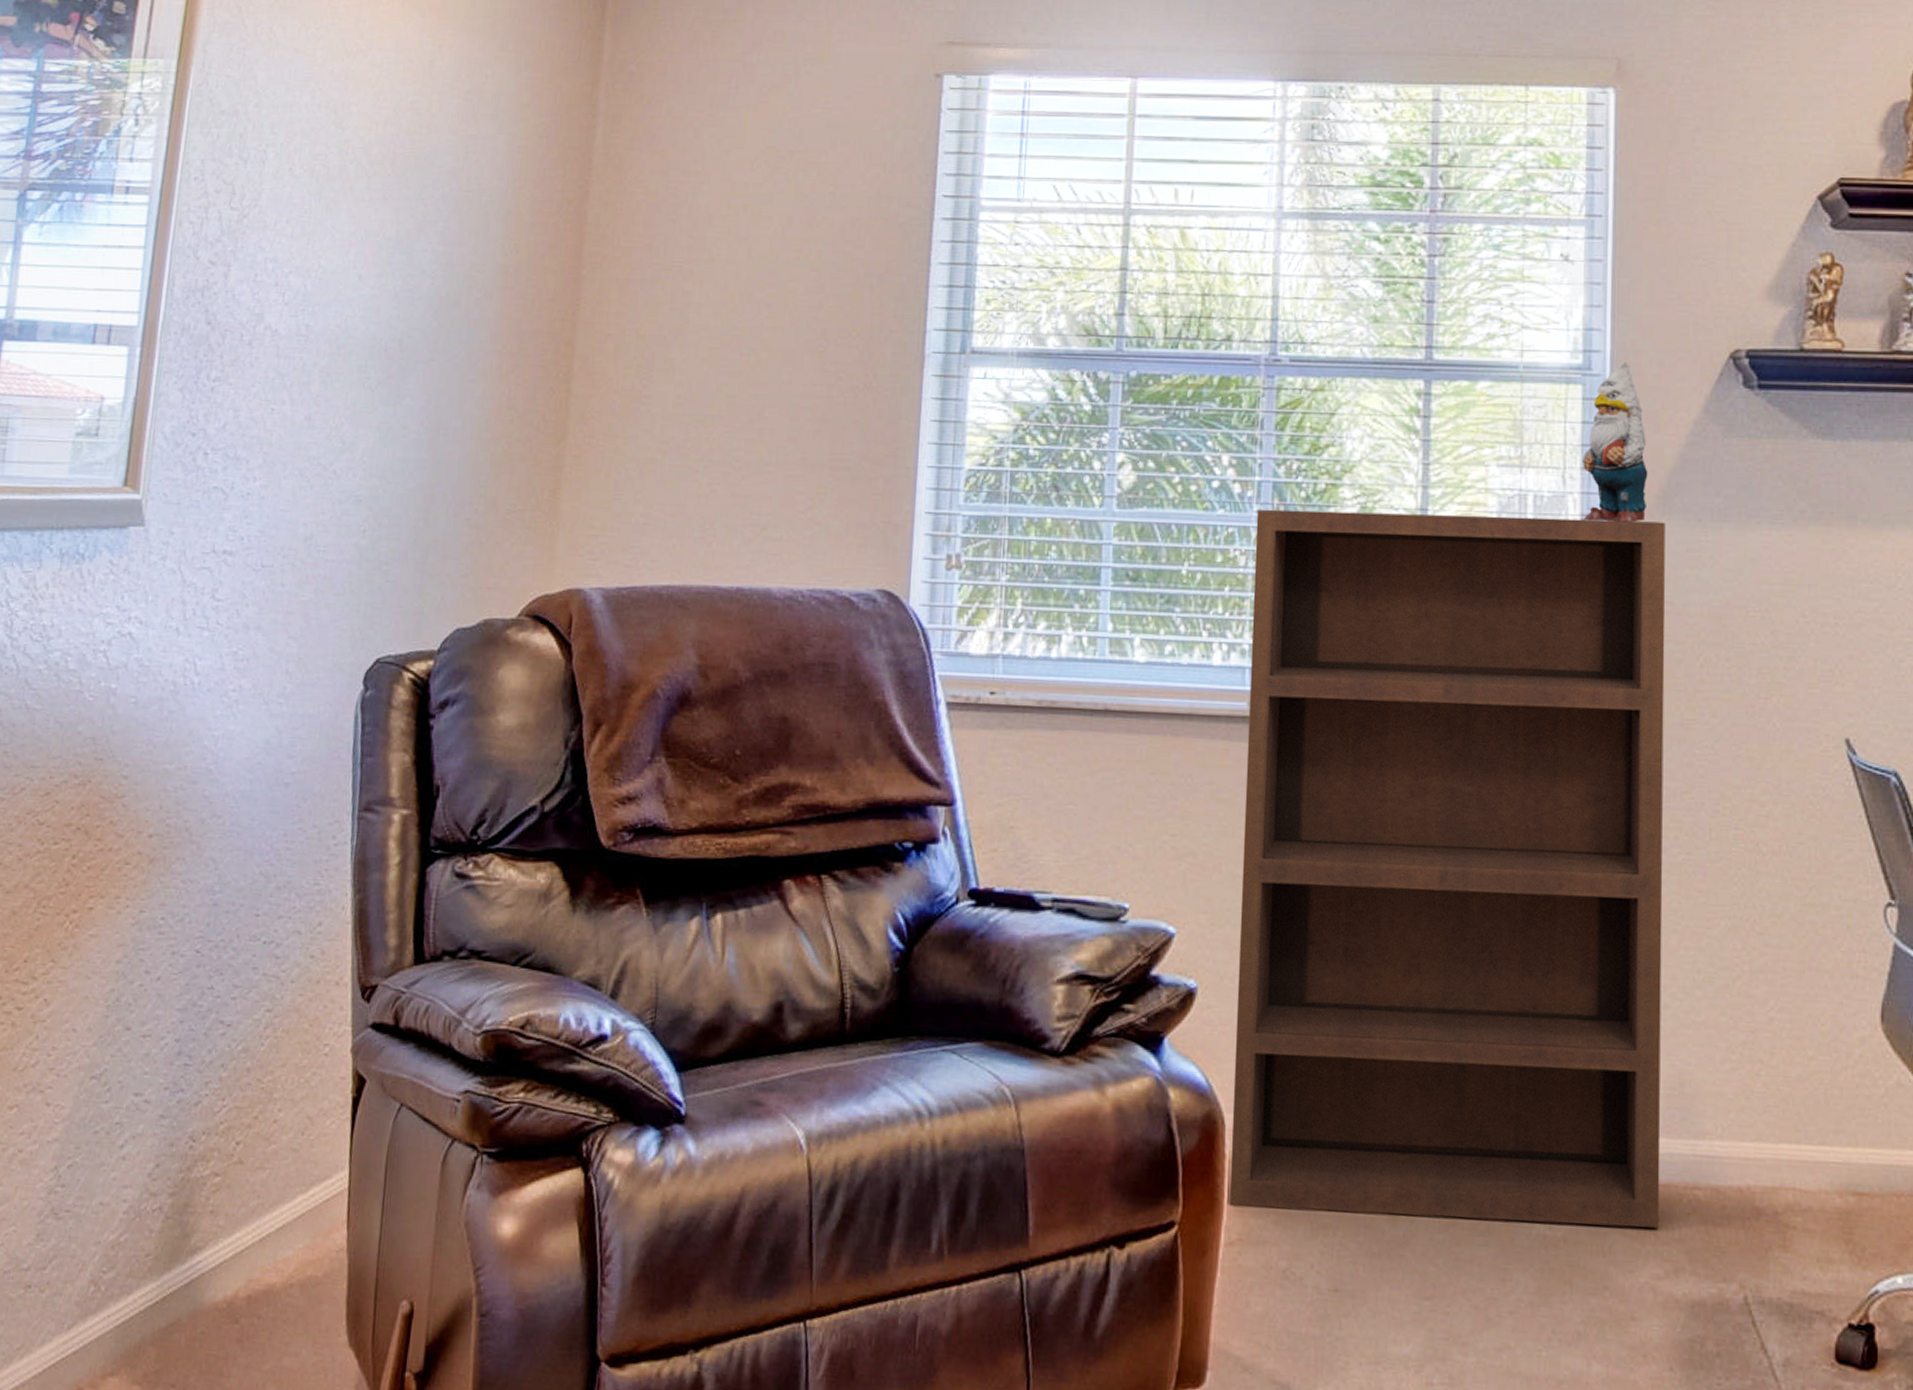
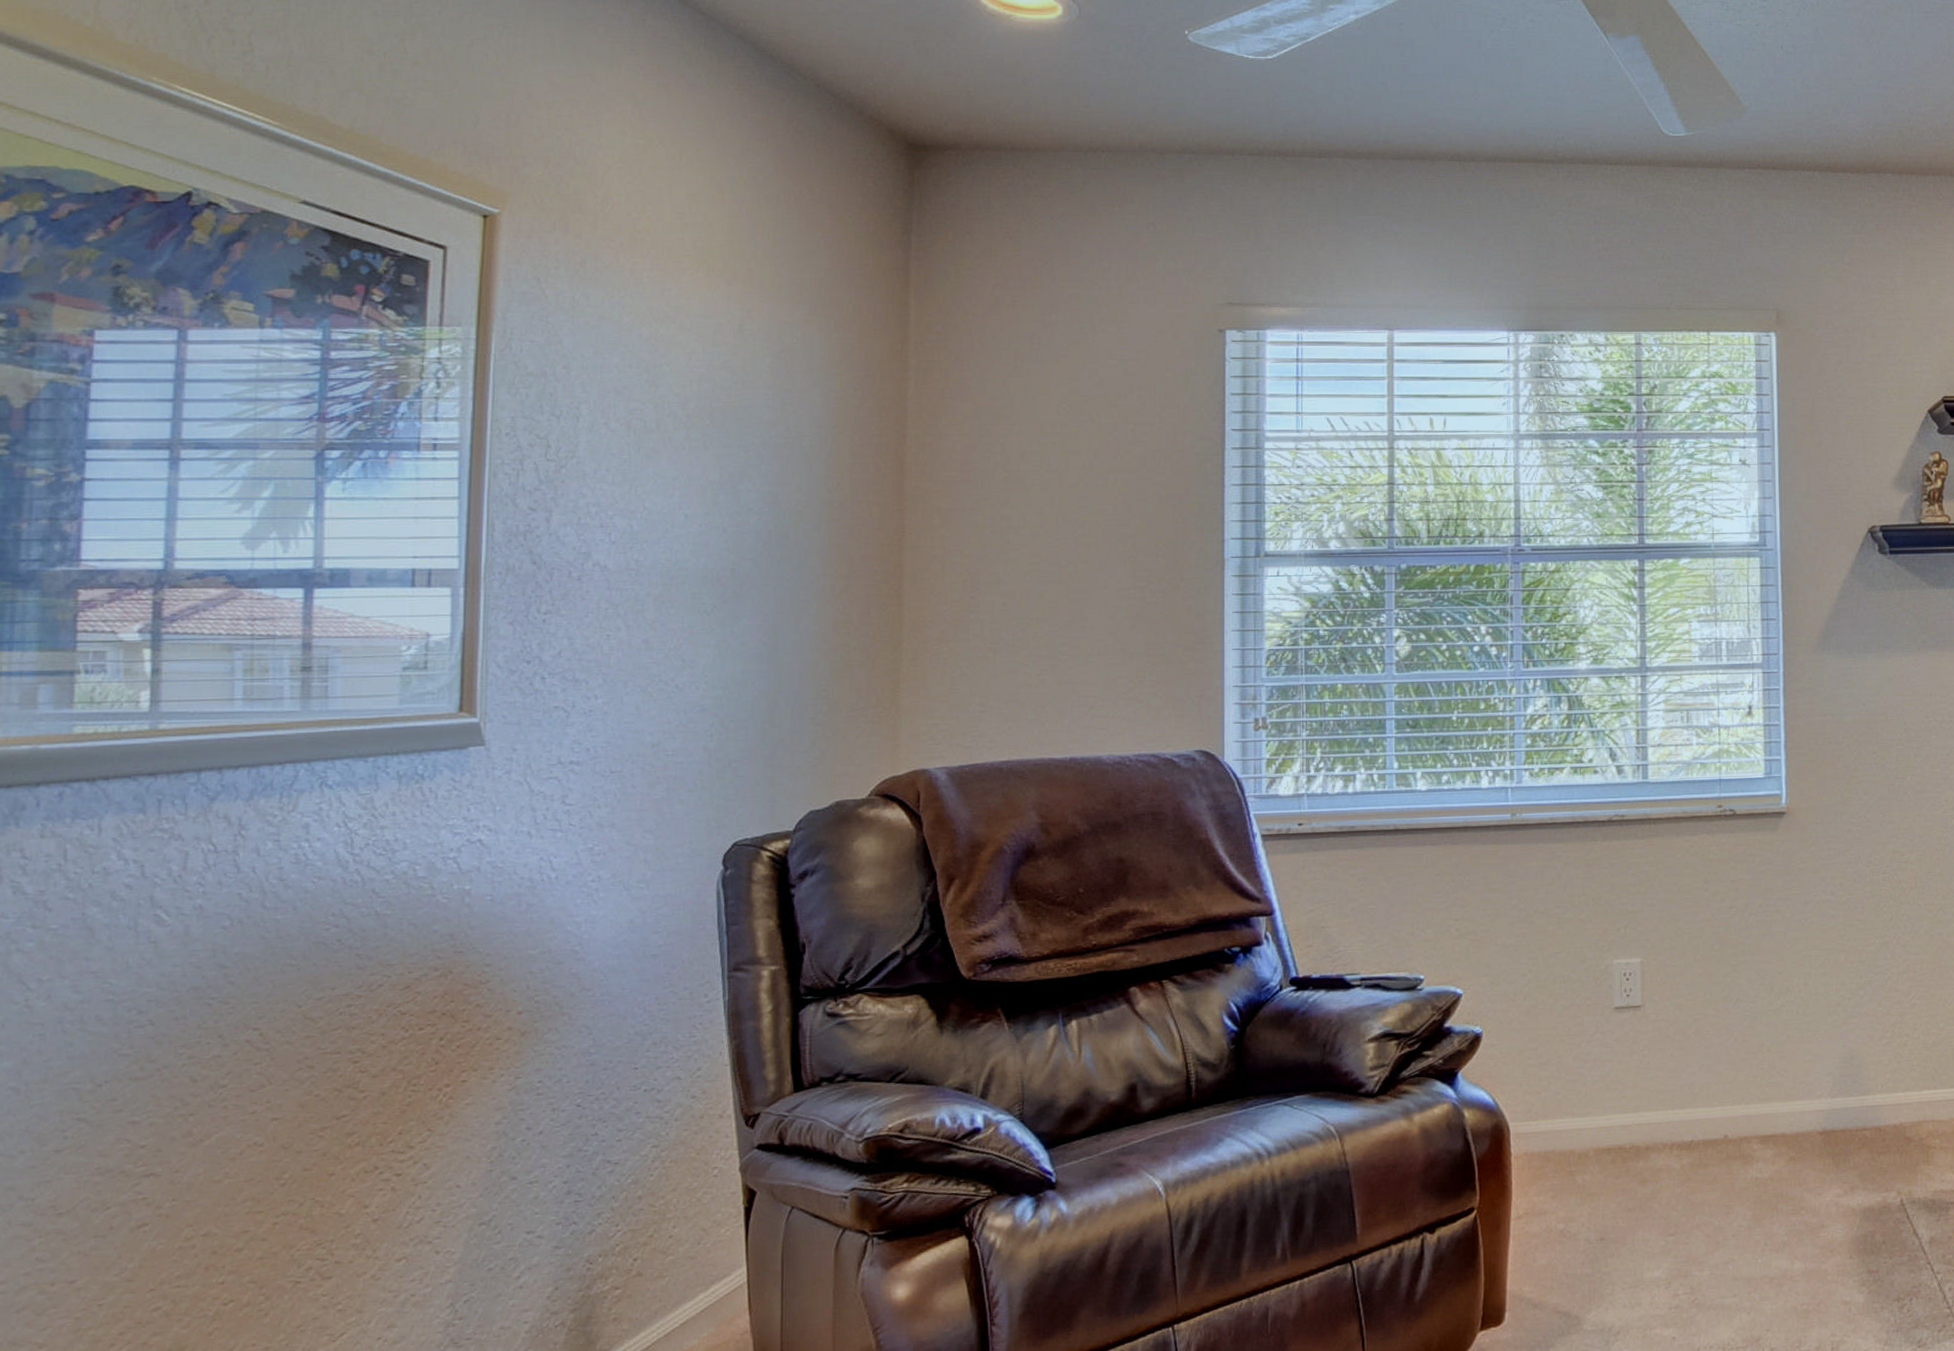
bookcase: present [1228,509,1666,1228] -> none [1511,656,1839,1190]
decorative figurine: present [1580,361,1648,523] -> none [1761,538,1811,659]

